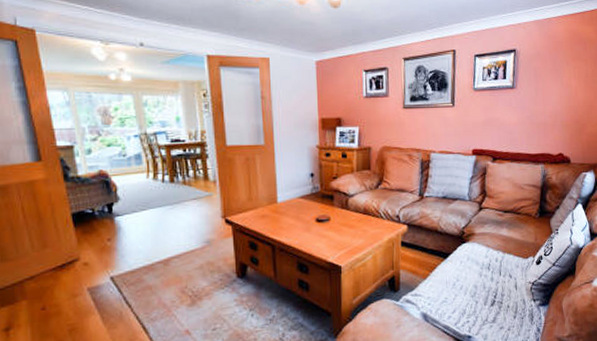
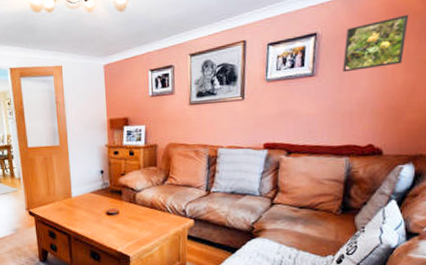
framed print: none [537,41,587,87] -> present [343,14,409,73]

